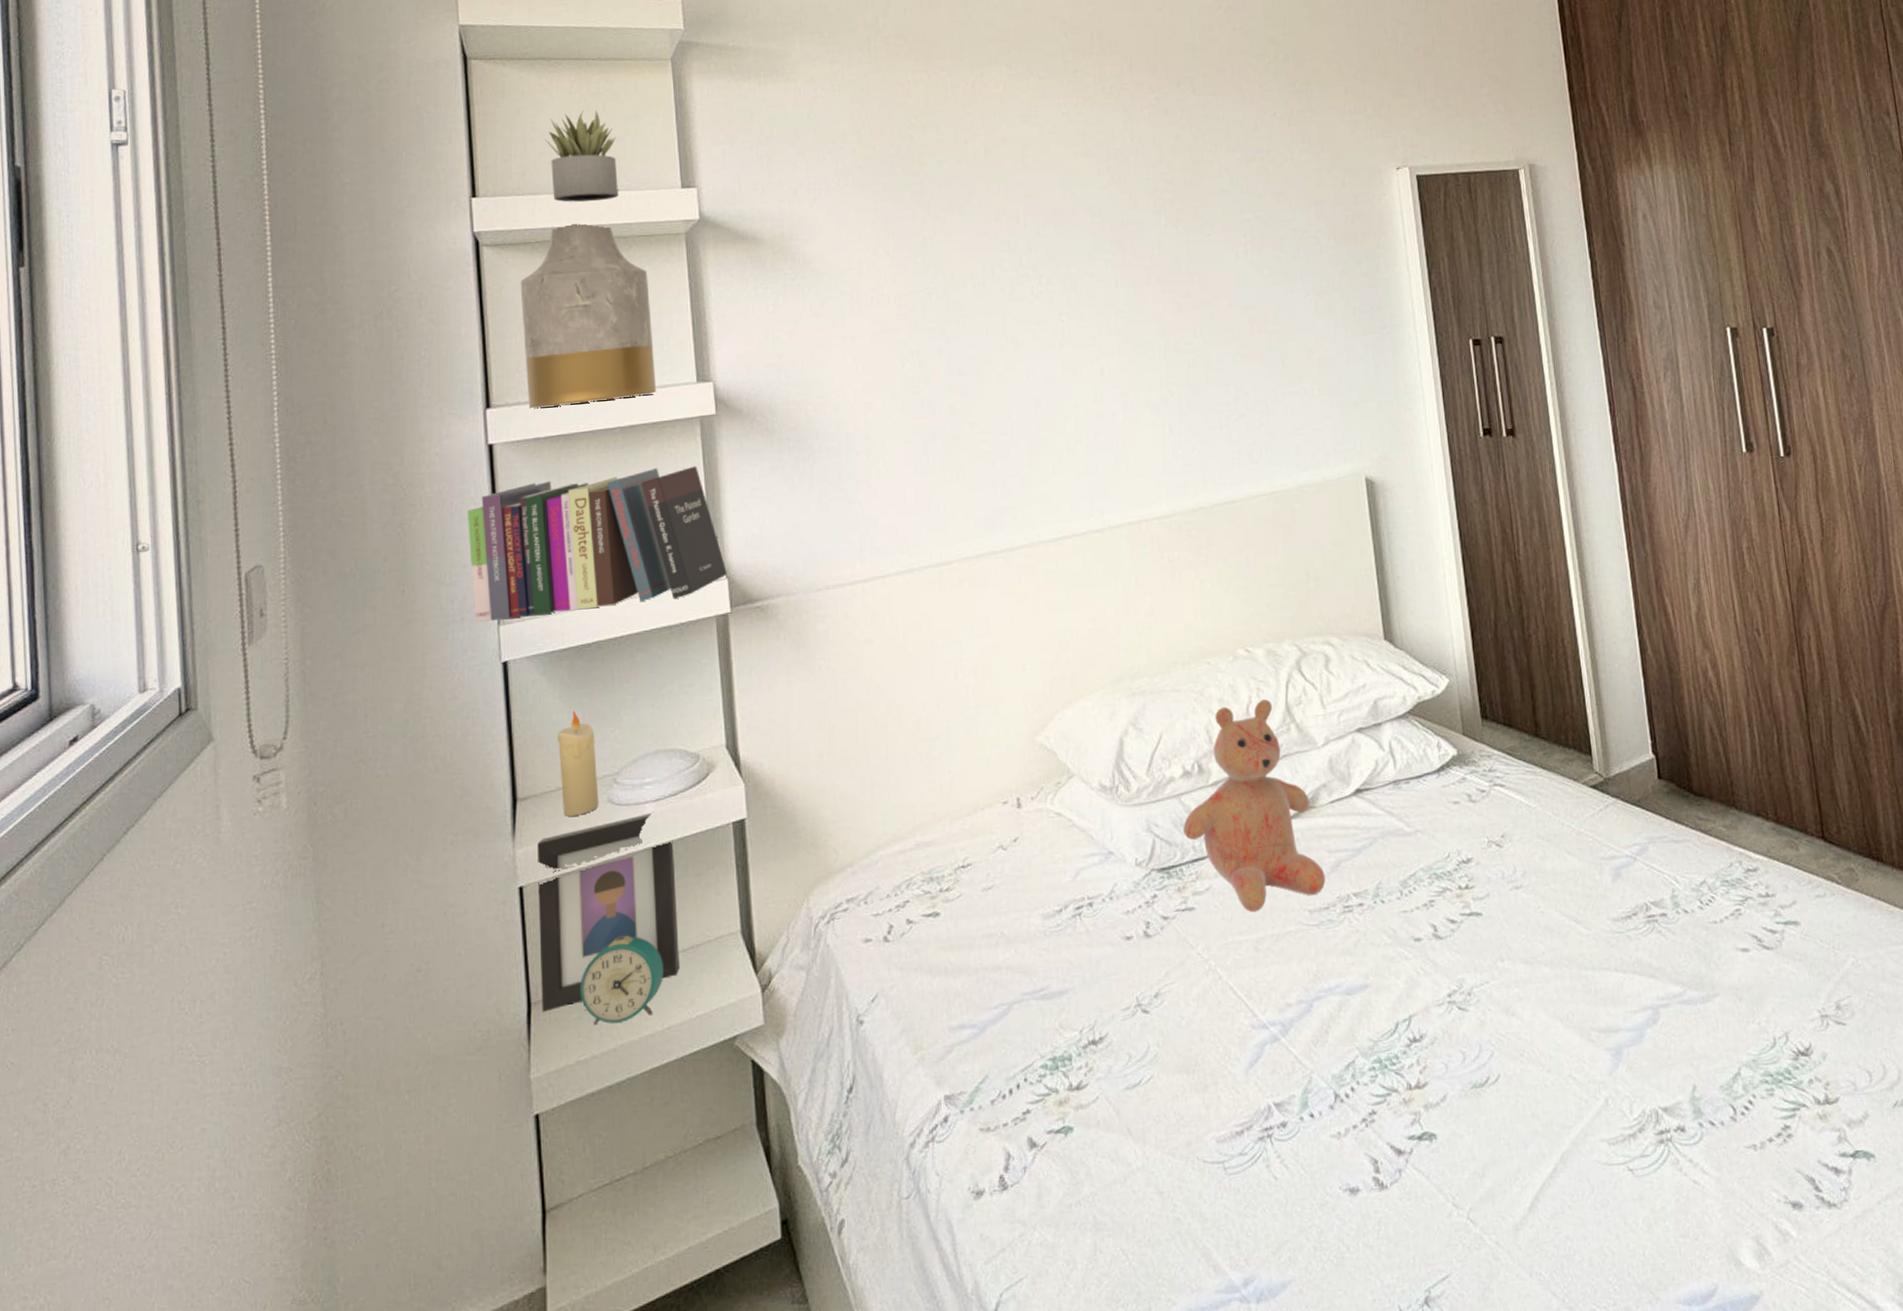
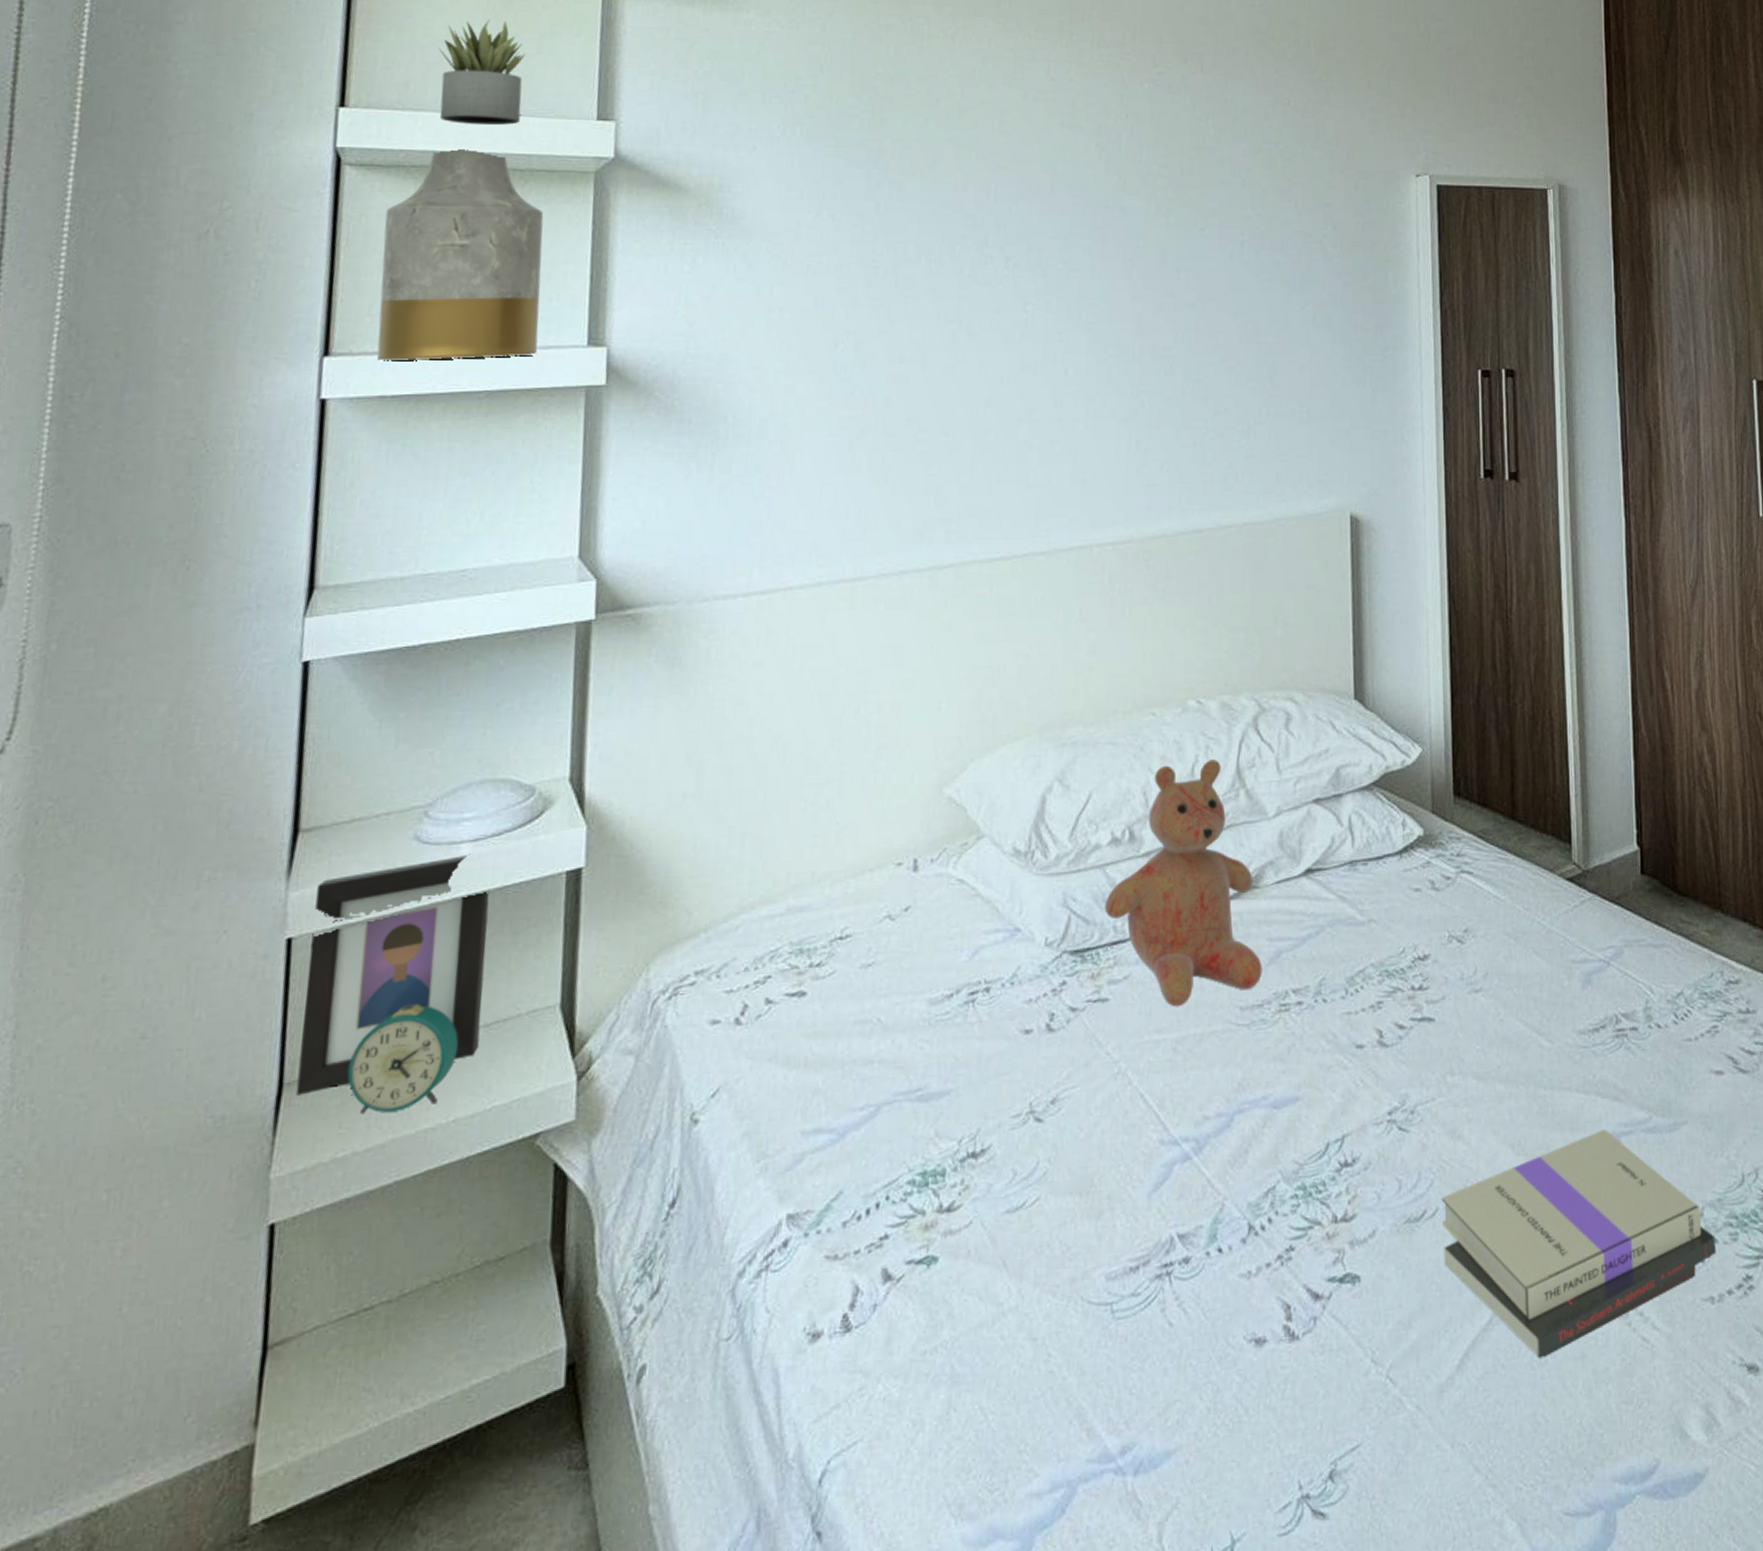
books: present [468,466,727,622] -> none [275,442,597,611]
candle: present [557,710,599,817] -> none [355,725,408,854]
books: none [1502,1002,1755,1200] -> present [1441,1128,1716,1359]

